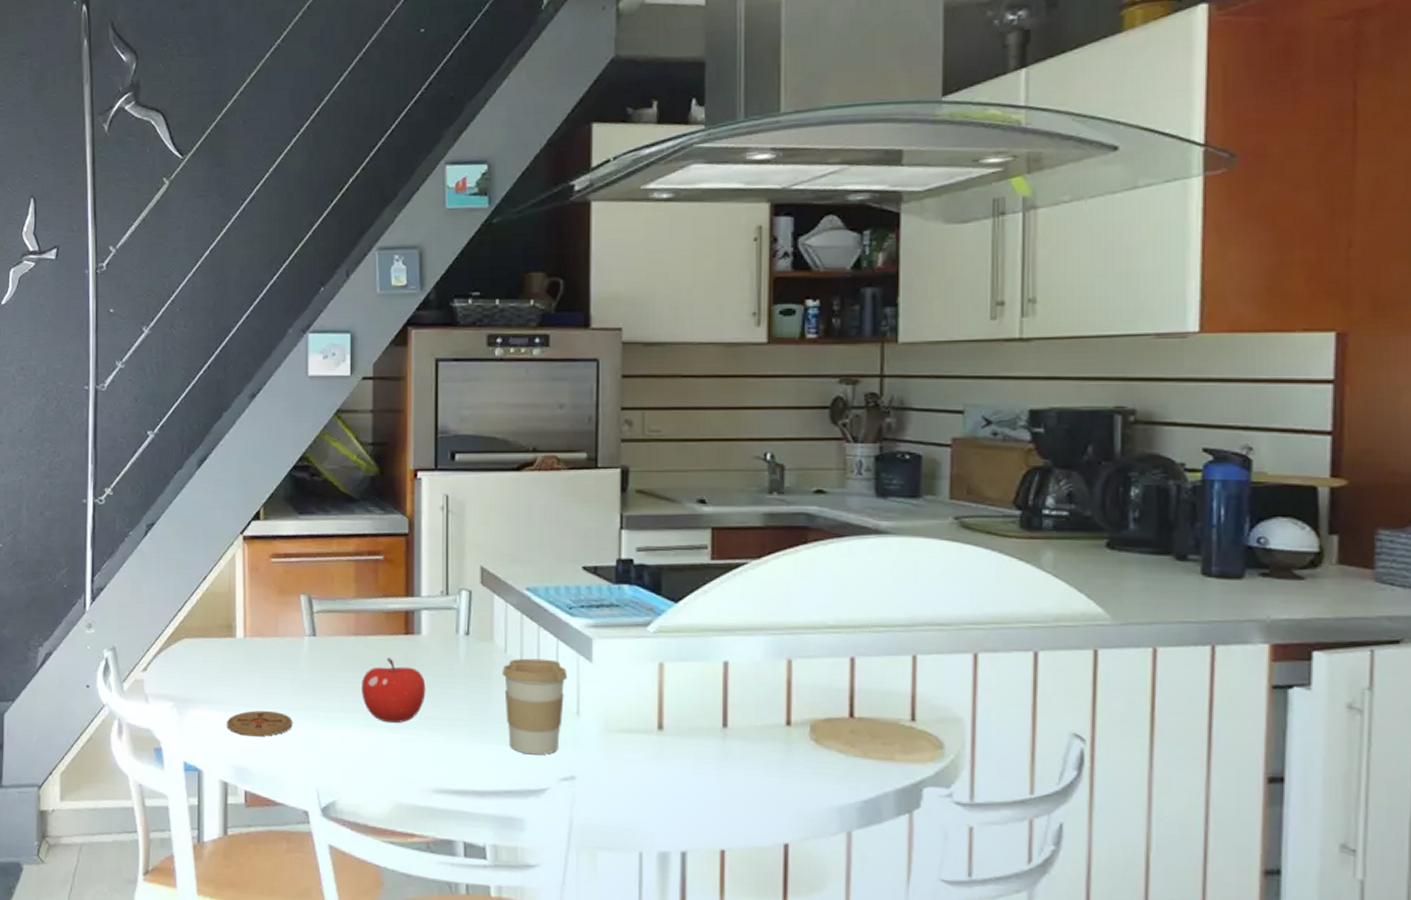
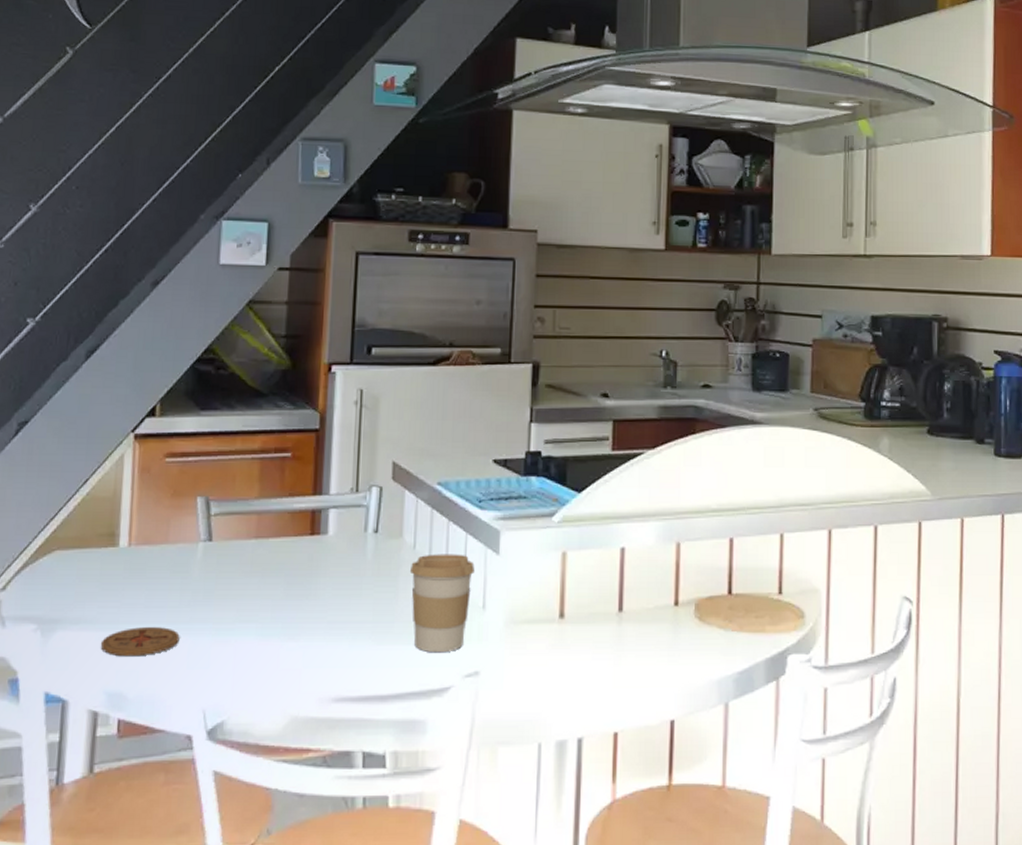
fruit: present [362,658,426,724] -> none [260,561,330,631]

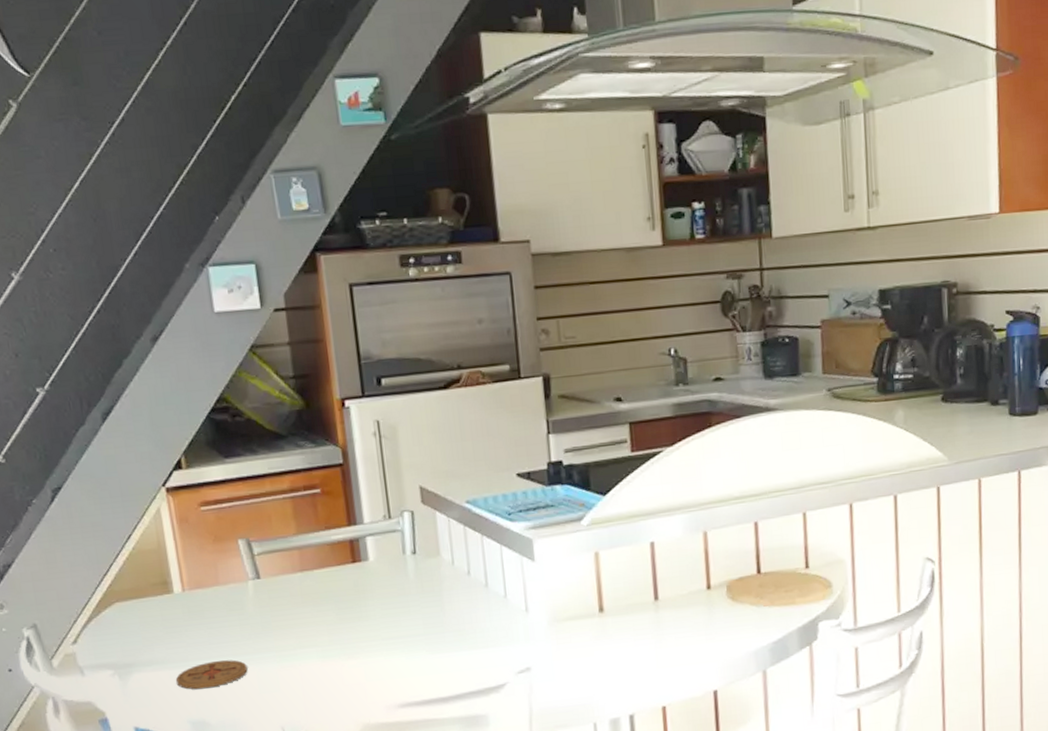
coffee cup: present [409,554,474,653] -> none [451,564,513,656]

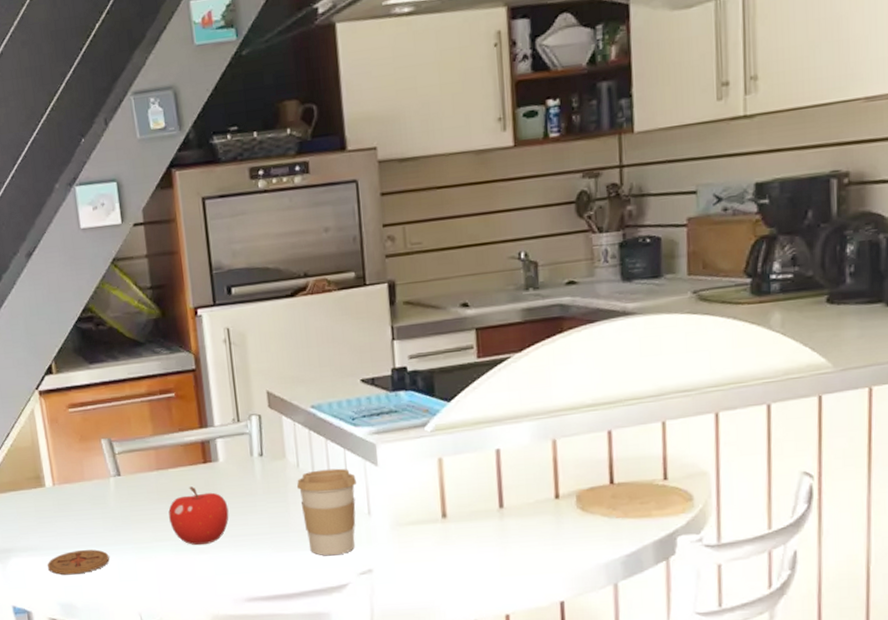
fruit: none [314,588,381,651] -> present [168,486,229,546]
coffee cup: none [451,564,513,656] -> present [296,468,356,556]

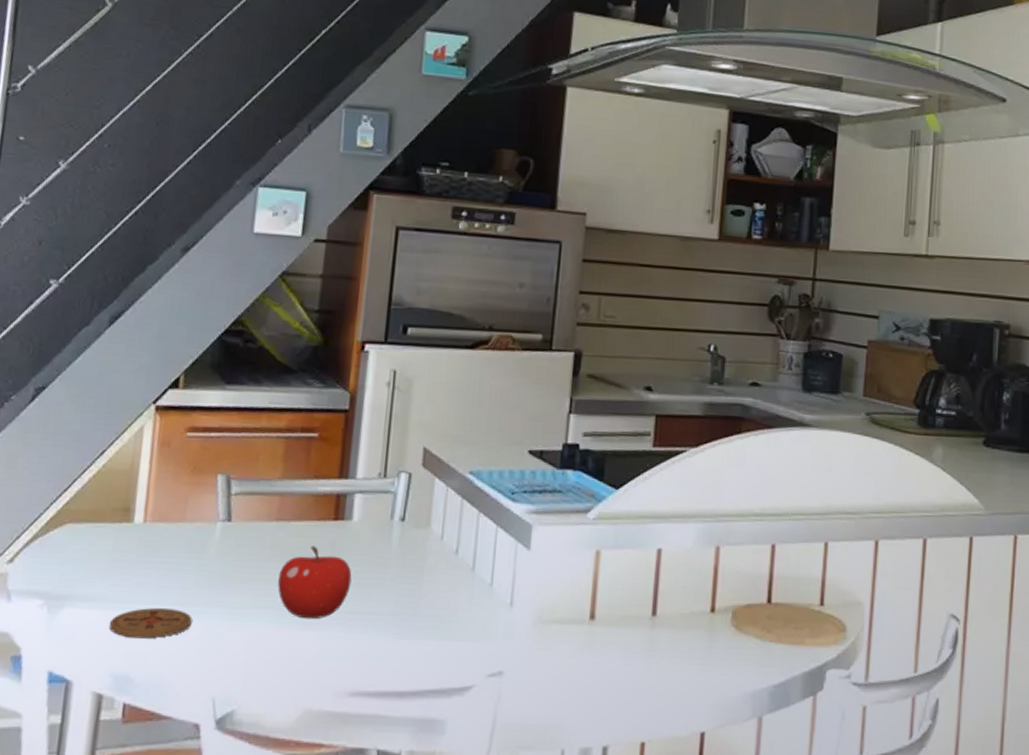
coffee cup: present [296,468,356,556] -> none [435,546,504,650]

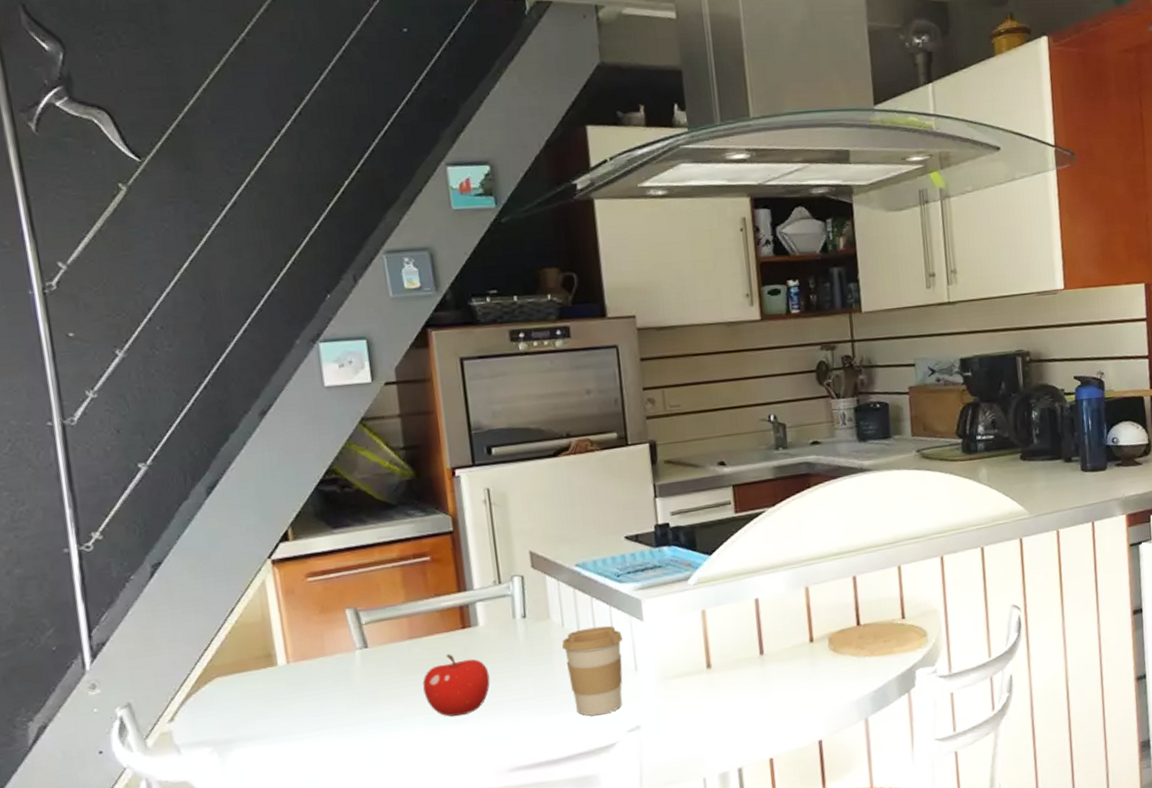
coaster: present [110,608,193,639] -> none [279,731,354,763]
coffee cup: none [435,546,504,650] -> present [561,625,623,716]

